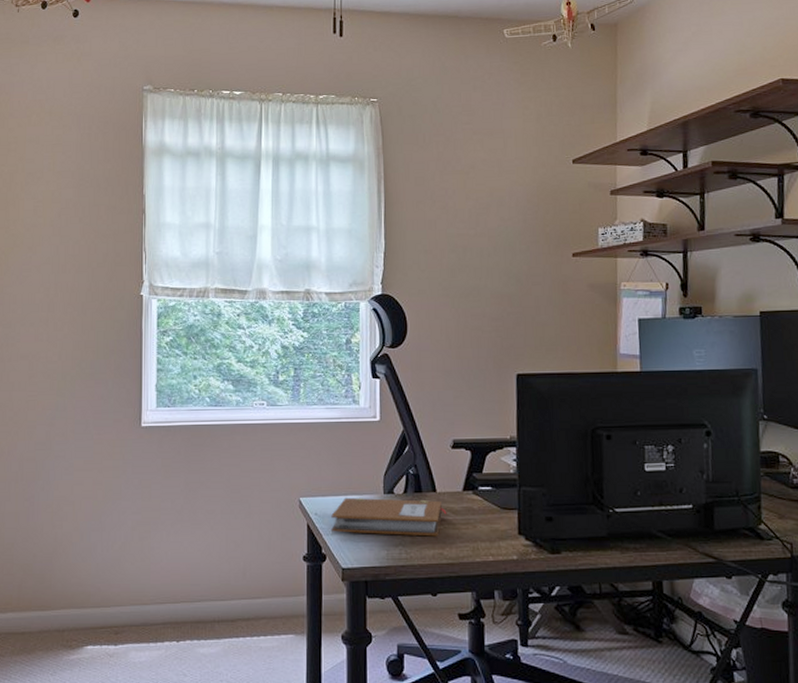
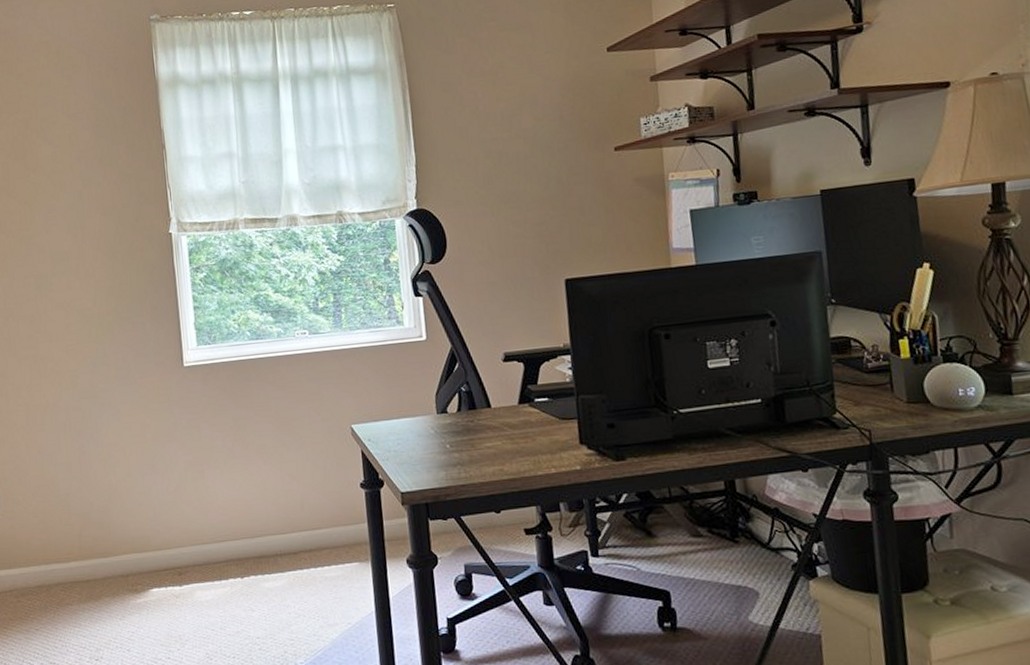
notebook: present [331,497,447,537] -> none [385,416,504,457]

